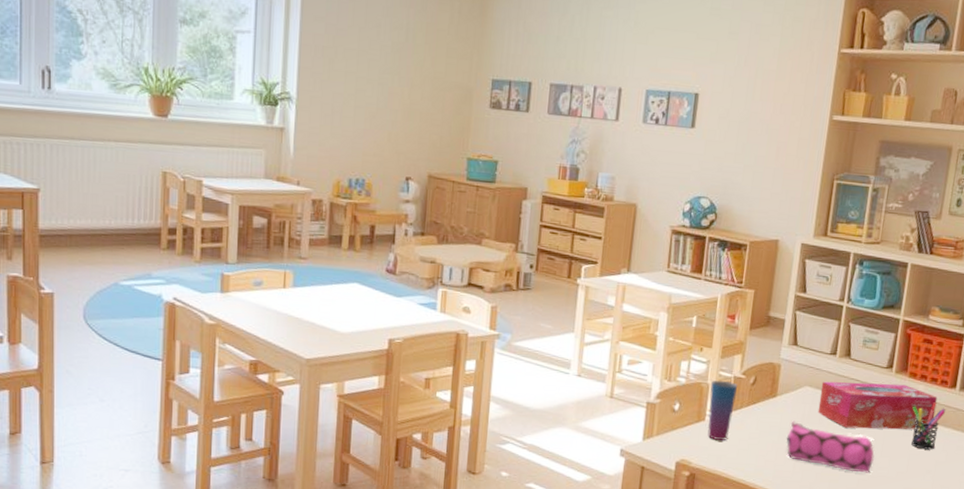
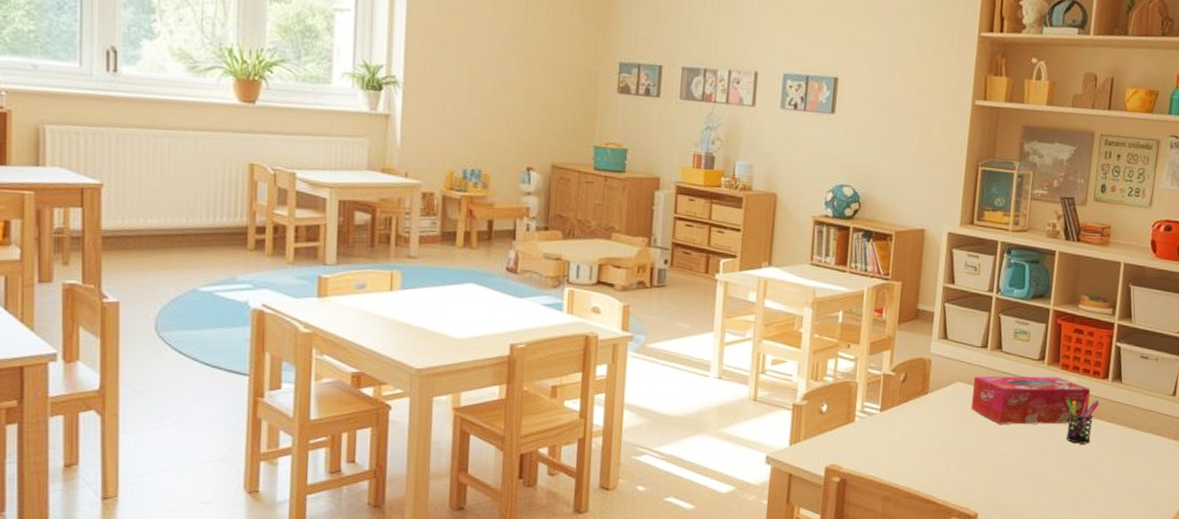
cup: present [707,380,738,441] -> none [857,378,888,443]
pencil case: present [786,421,875,473] -> none [939,418,1030,471]

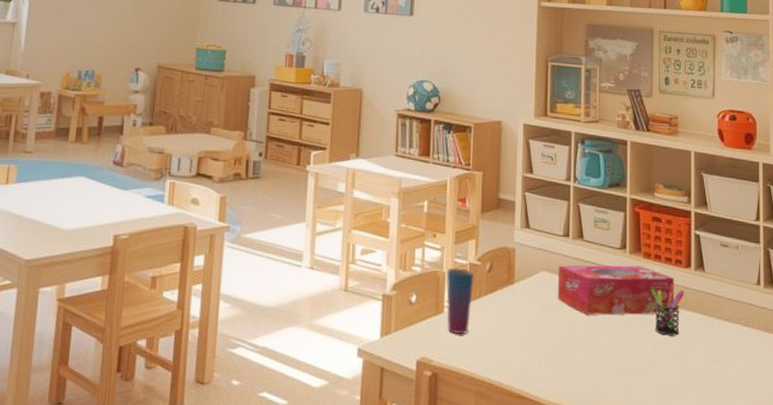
cup: none [857,378,888,443] -> present [446,267,475,335]

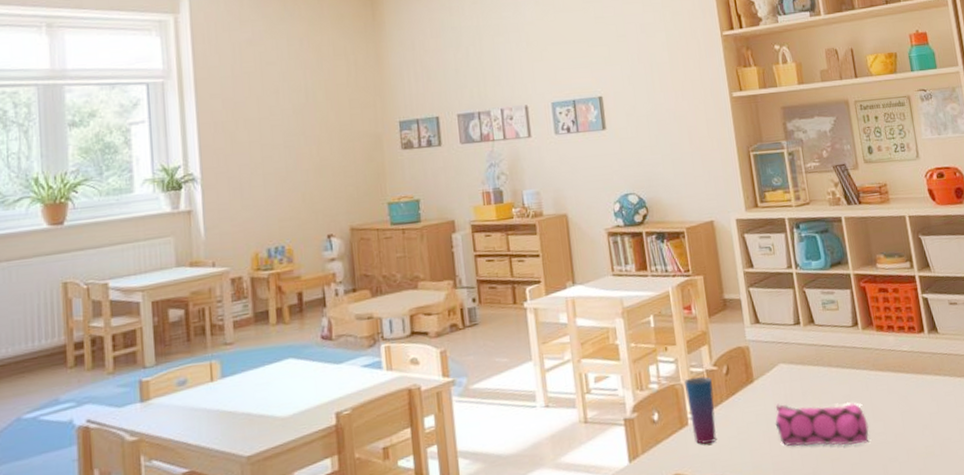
pencil case: none [528,309,620,365] -> present [775,403,870,447]
tissue box: present [557,265,675,315] -> none [794,339,914,399]
pen holder: present [651,284,685,336] -> none [889,351,924,404]

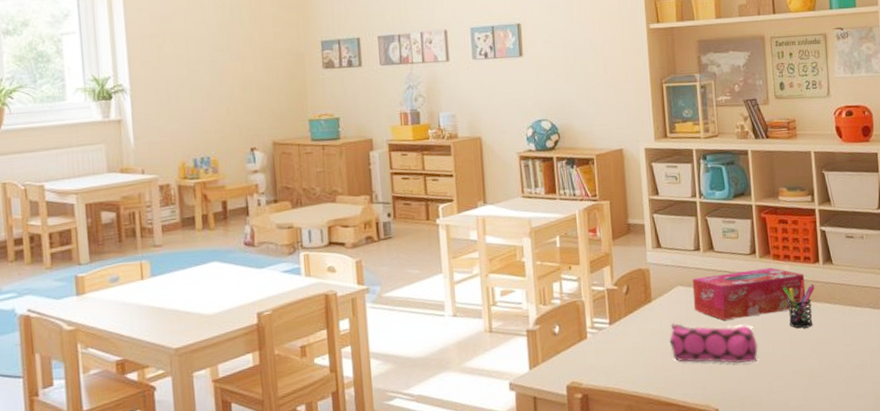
cup: present [684,376,717,445] -> none [586,294,614,357]
tissue box: none [794,339,914,399] -> present [692,267,806,320]
pen holder: none [889,351,924,404] -> present [783,280,815,329]

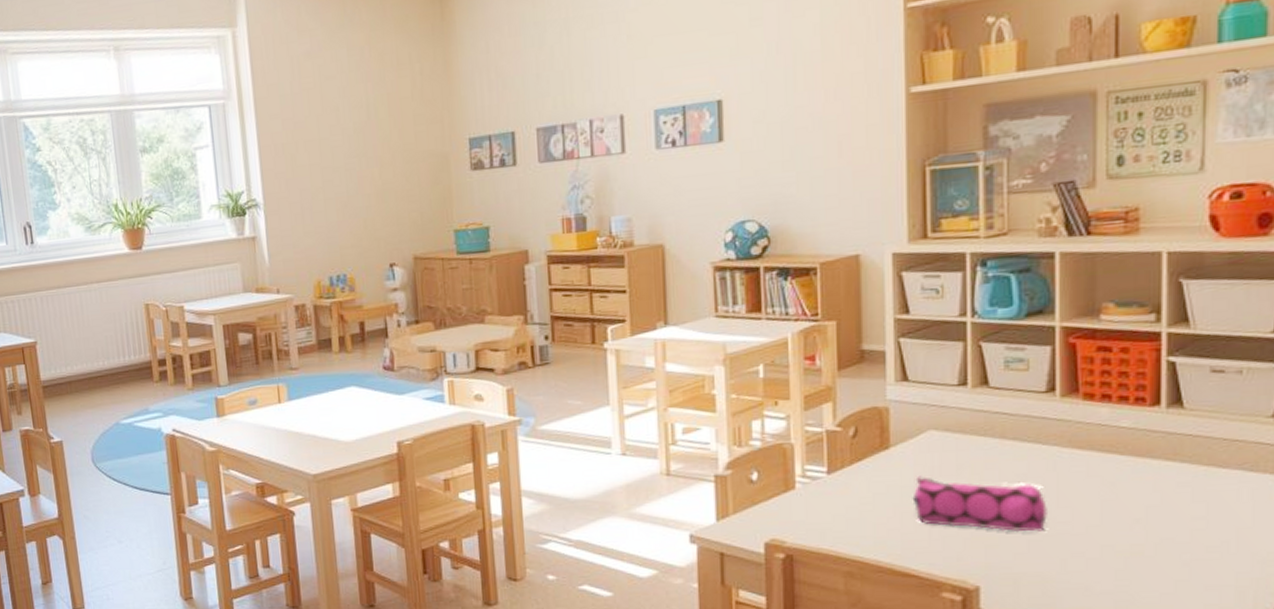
tissue box: present [692,267,806,320] -> none [952,410,1133,476]
pen holder: present [783,280,815,329] -> none [1096,428,1150,492]

